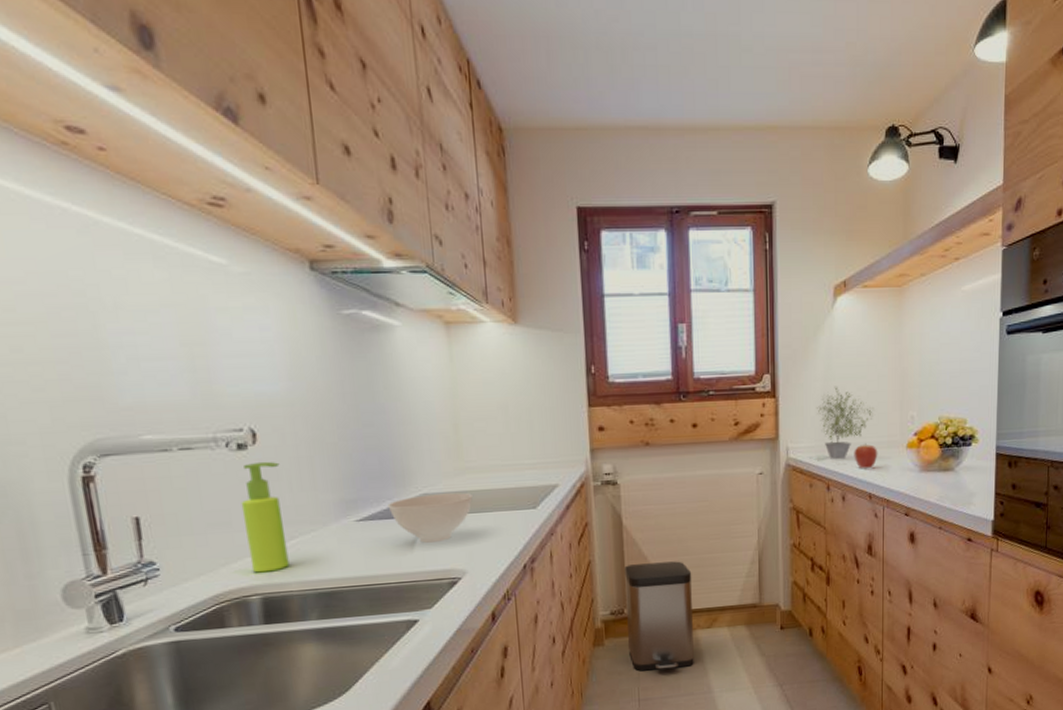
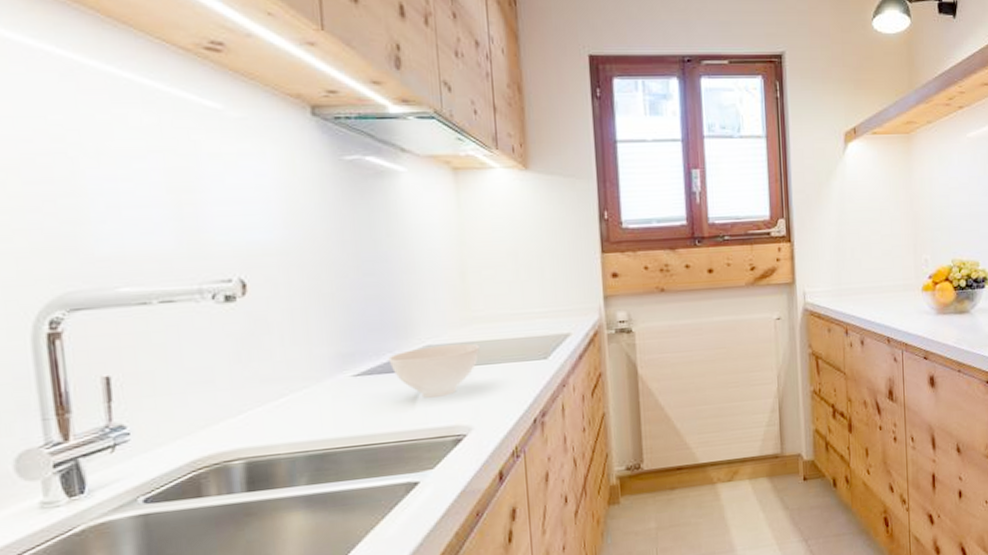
soap dispenser: present [241,461,290,573] -> none [226,313,278,435]
pedal bin: present [625,561,694,671] -> none [641,411,715,531]
potted plant: present [817,387,873,460] -> none [832,231,888,304]
fruit: present [854,443,878,469] -> none [870,287,895,313]

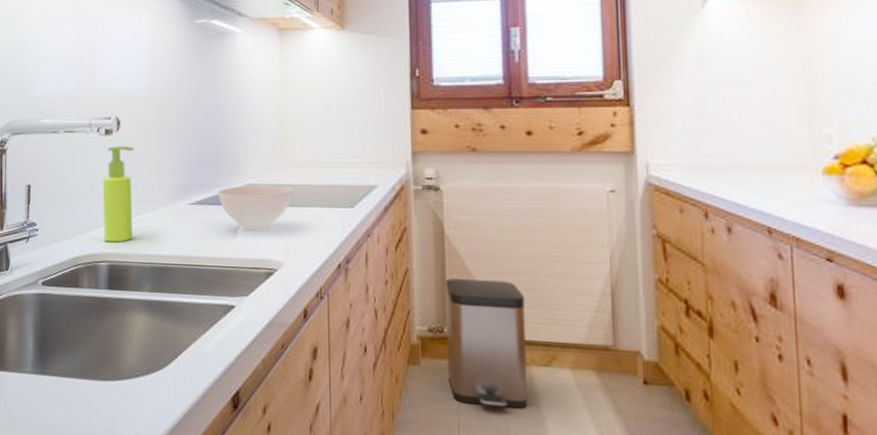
soap dispenser: none [226,313,278,435] -> present [102,145,135,243]
pedal bin: none [641,411,715,531] -> present [446,278,528,409]

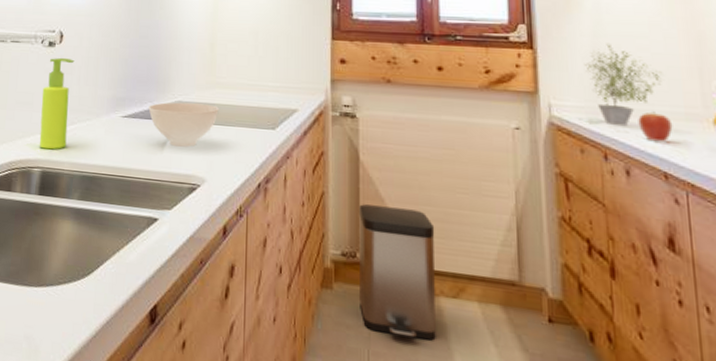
potted plant: none [686,96,768,183] -> present [585,44,662,127]
fruit: none [741,165,779,197] -> present [638,111,673,143]

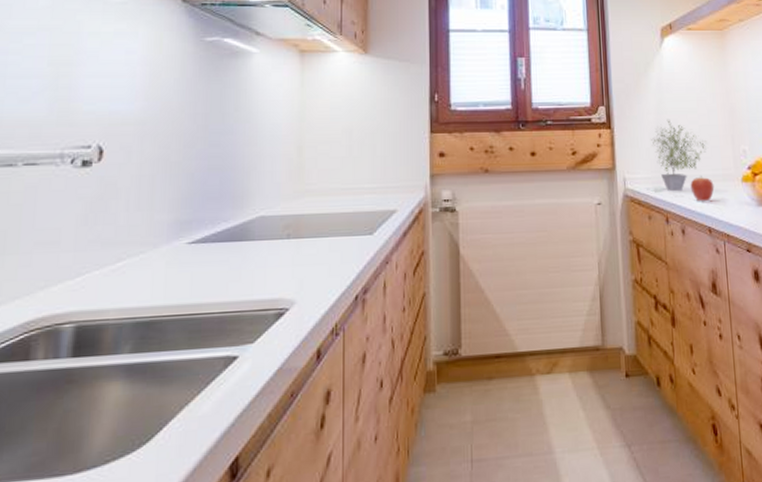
soap dispenser: present [39,57,75,150] -> none [71,178,121,298]
bowl: present [148,102,219,148] -> none [222,216,309,269]
pedal bin: present [359,204,436,341] -> none [460,295,533,425]

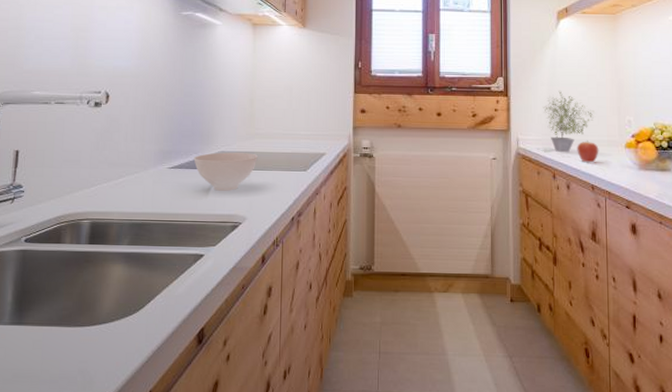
bowl: none [222,216,309,269] -> present [193,152,258,191]

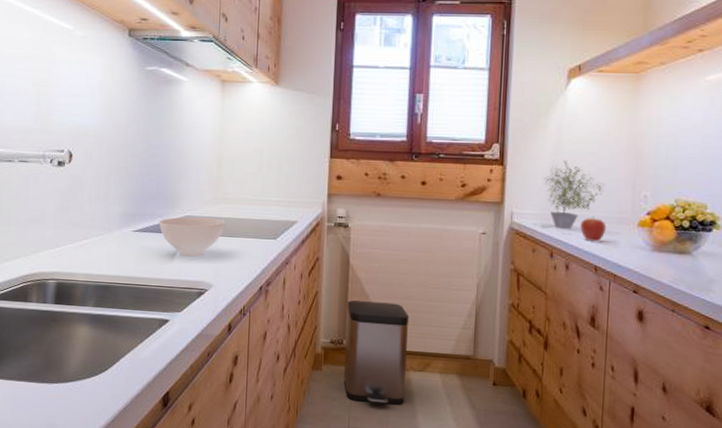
pedal bin: none [374,227,432,327] -> present [344,300,410,405]

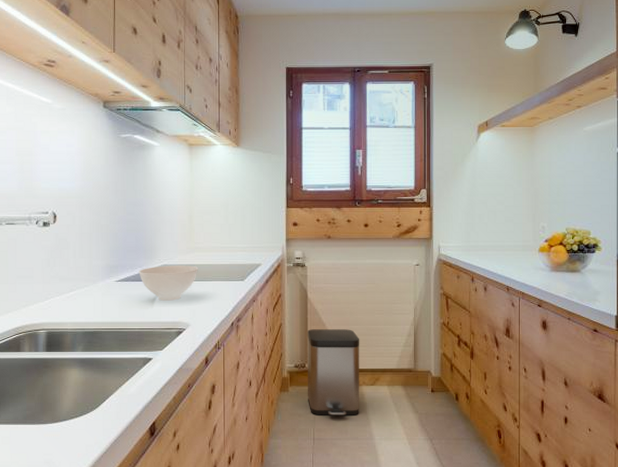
potted plant: present [544,161,603,230] -> none [464,201,510,258]
fruit: present [580,217,607,242] -> none [494,246,514,267]

